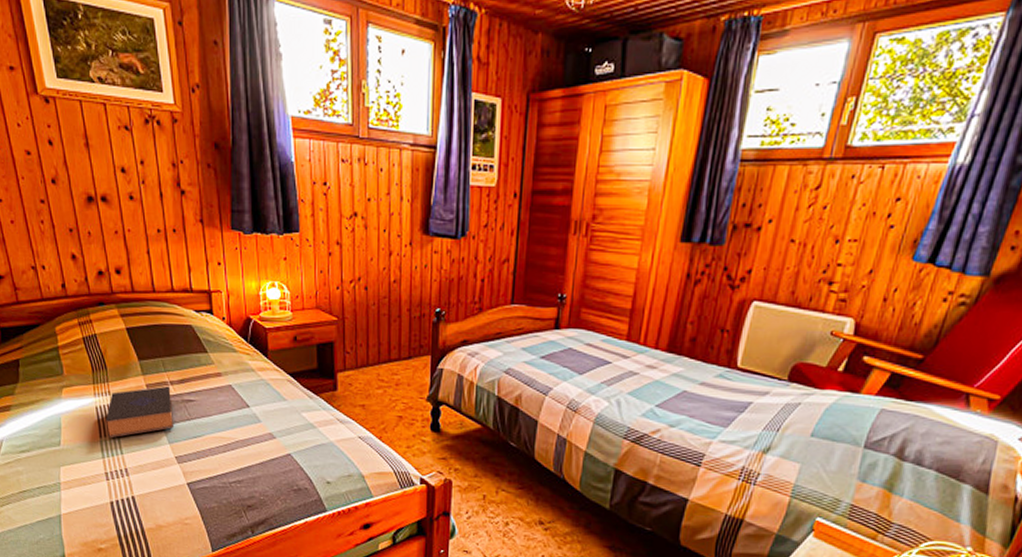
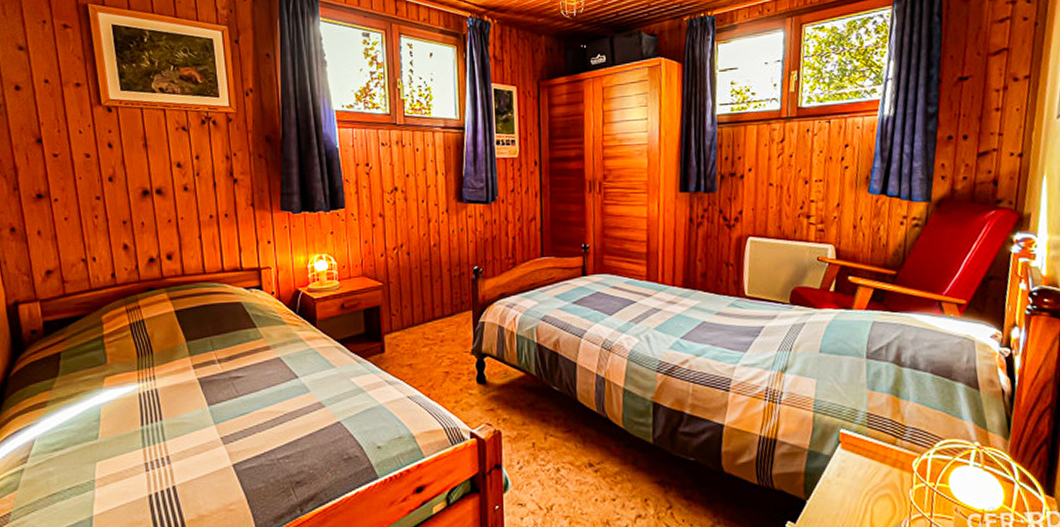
book: present [105,386,173,438] -> none [148,364,220,425]

